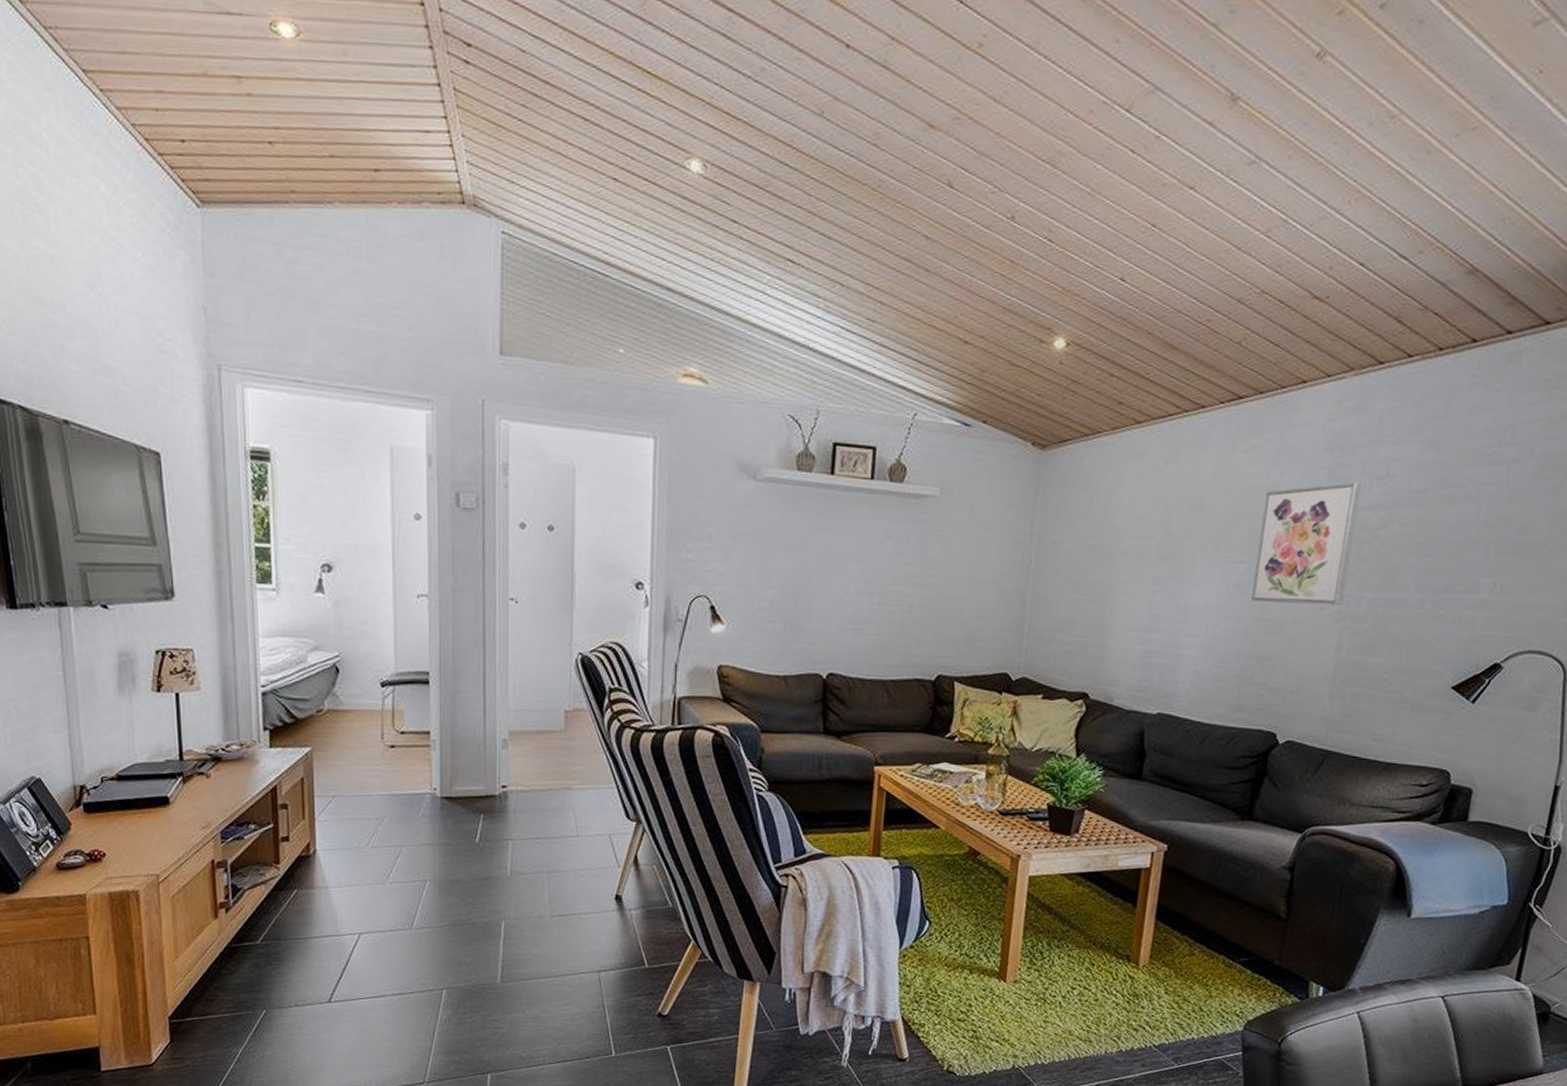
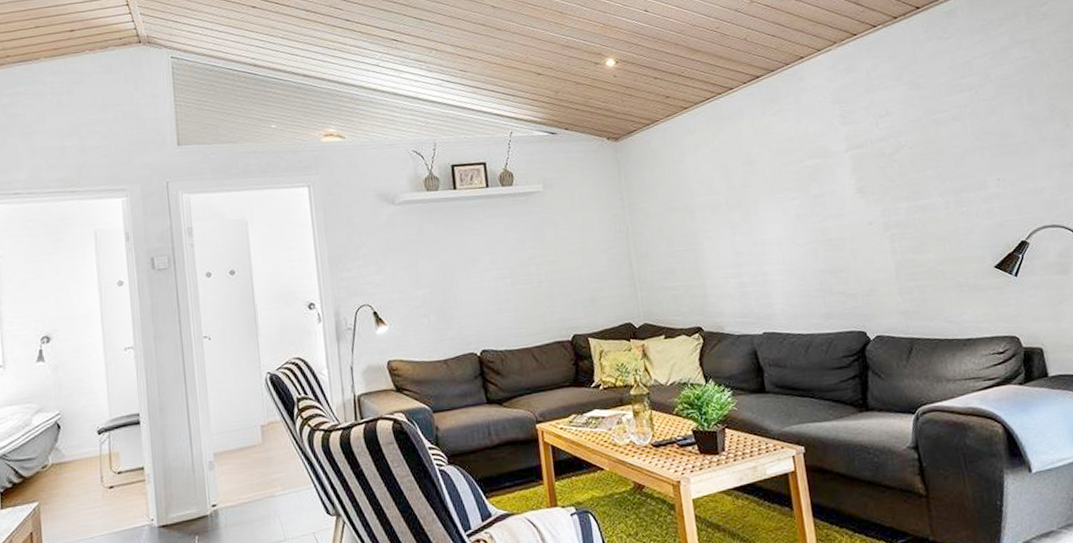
wall art: present [1250,481,1362,606] -> none [799,122,885,228]

